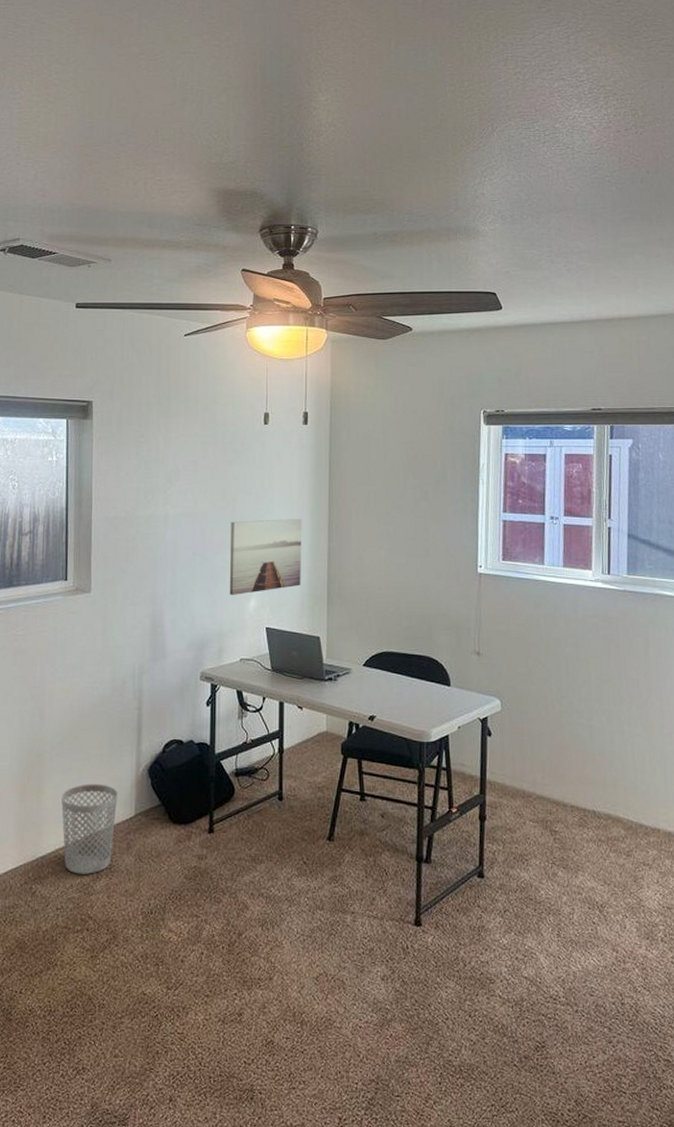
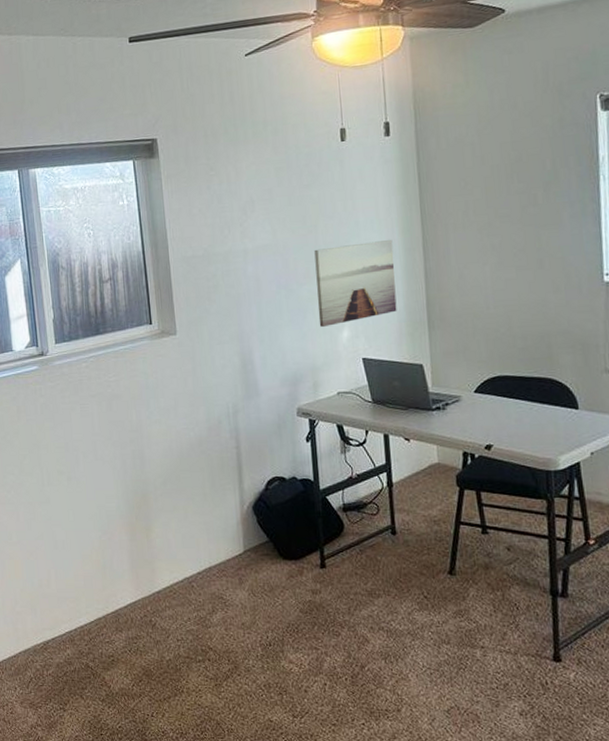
wastebasket: present [61,784,117,874] -> none [170,522,225,608]

